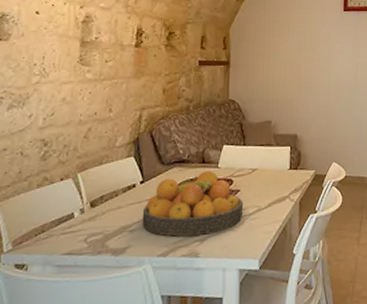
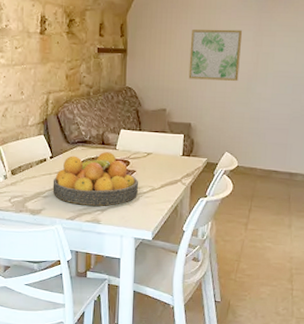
wall art: none [293,42,342,91] -> present [188,29,243,82]

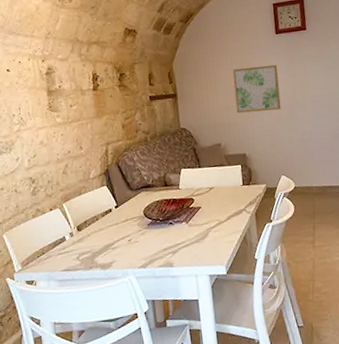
fruit bowl: present [52,152,139,206] -> none [120,193,206,251]

